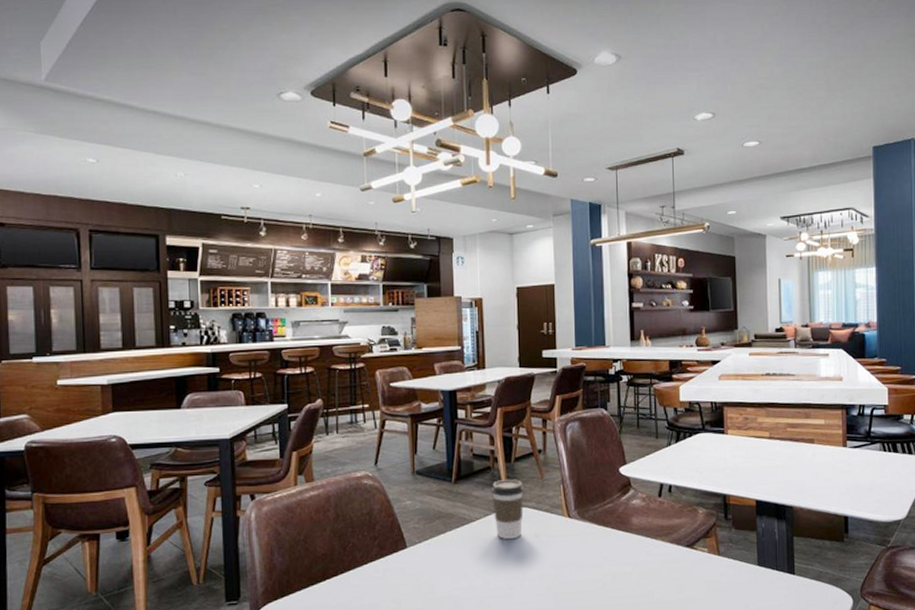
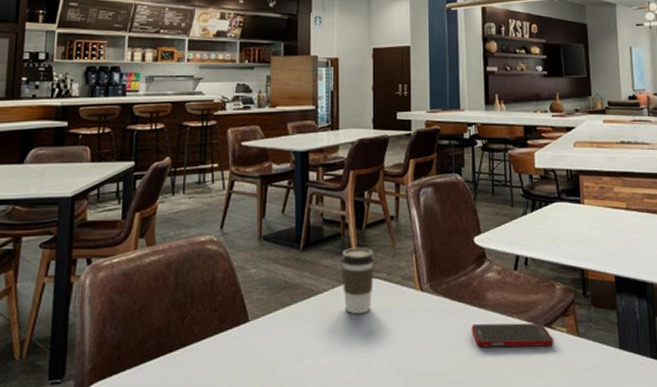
cell phone: none [617,544,696,567] -> present [471,322,554,347]

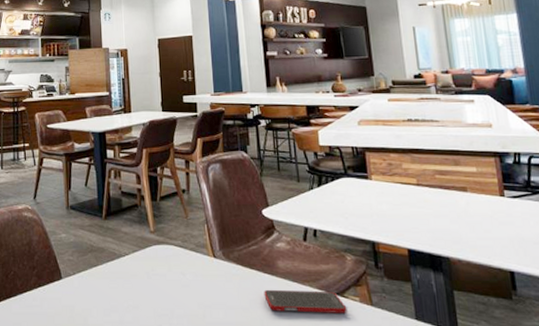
coffee cup: present [340,248,375,314] -> none [138,218,170,276]

